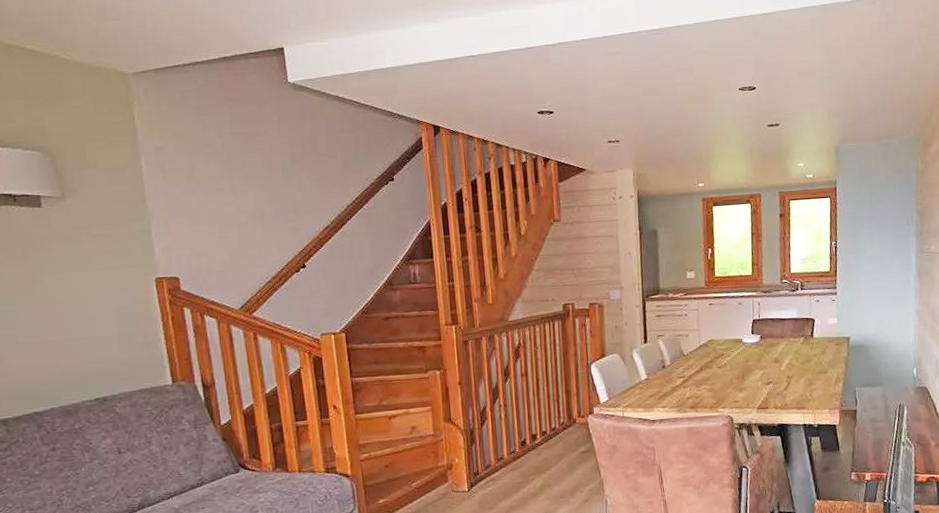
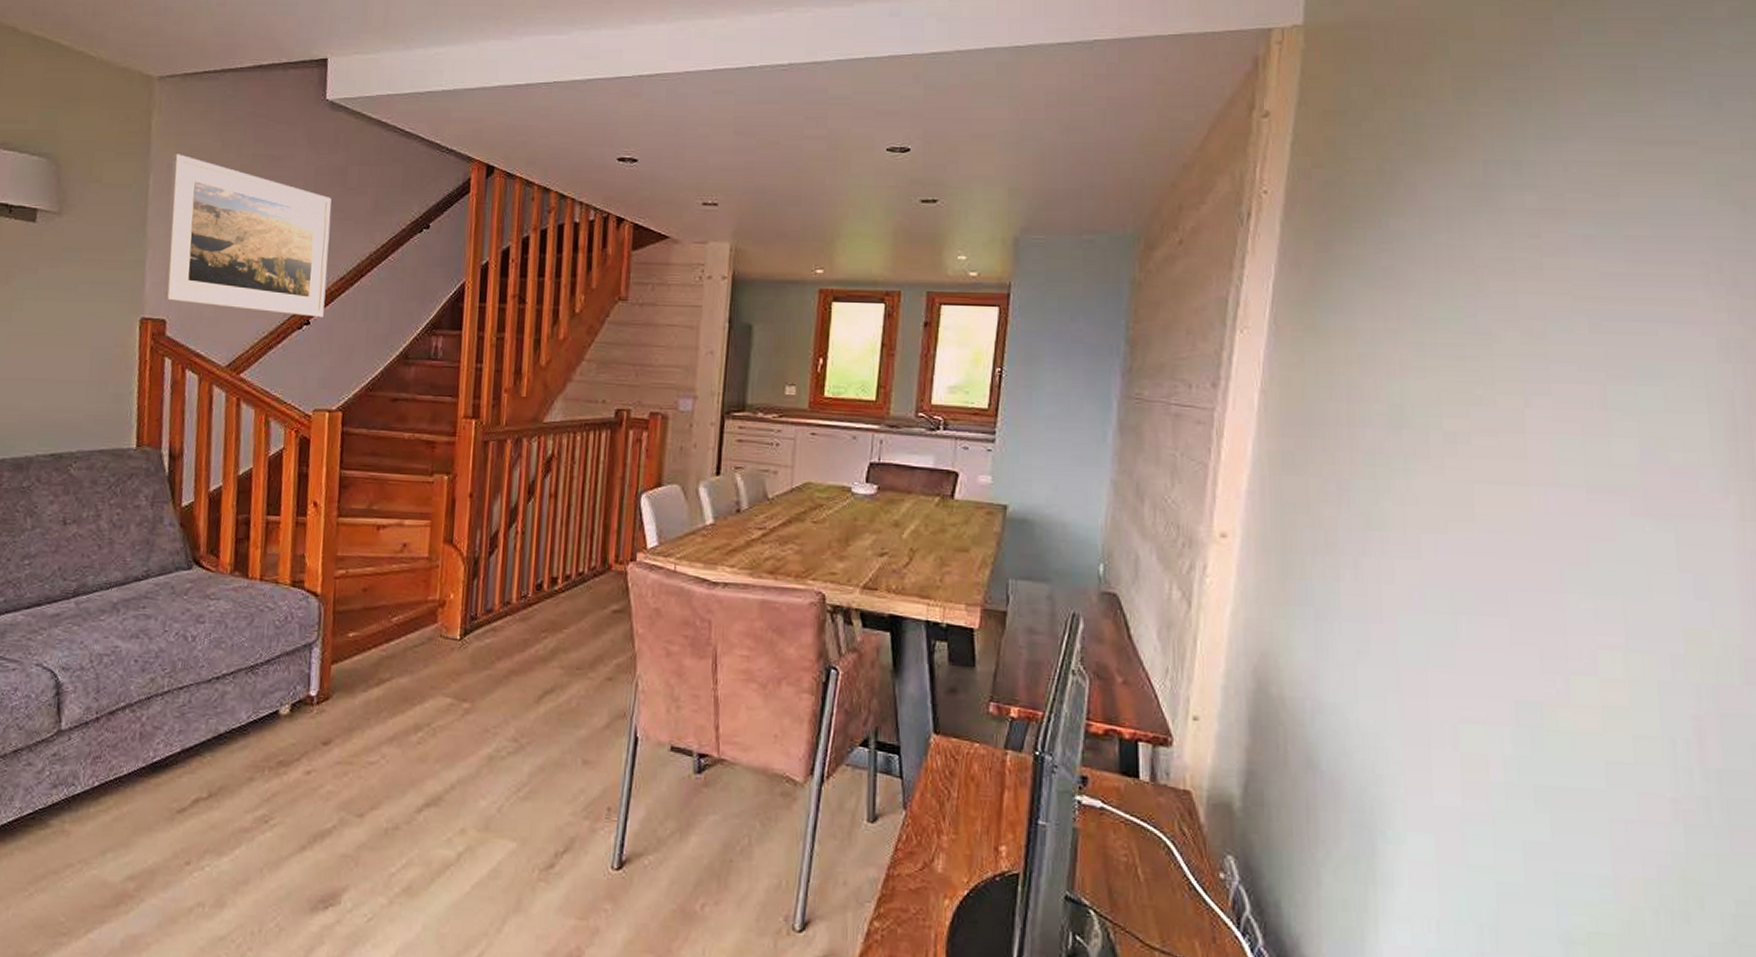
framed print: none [159,138,316,261] -> present [163,154,332,318]

